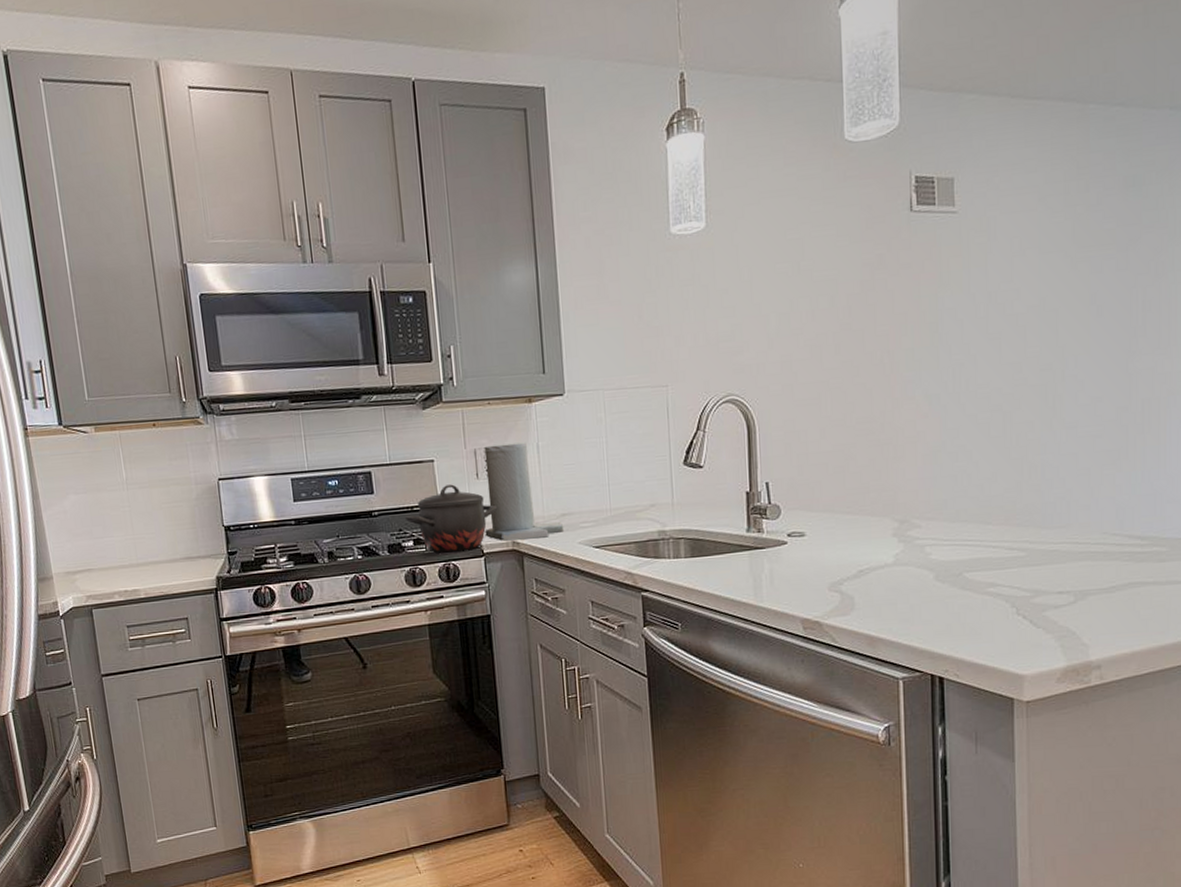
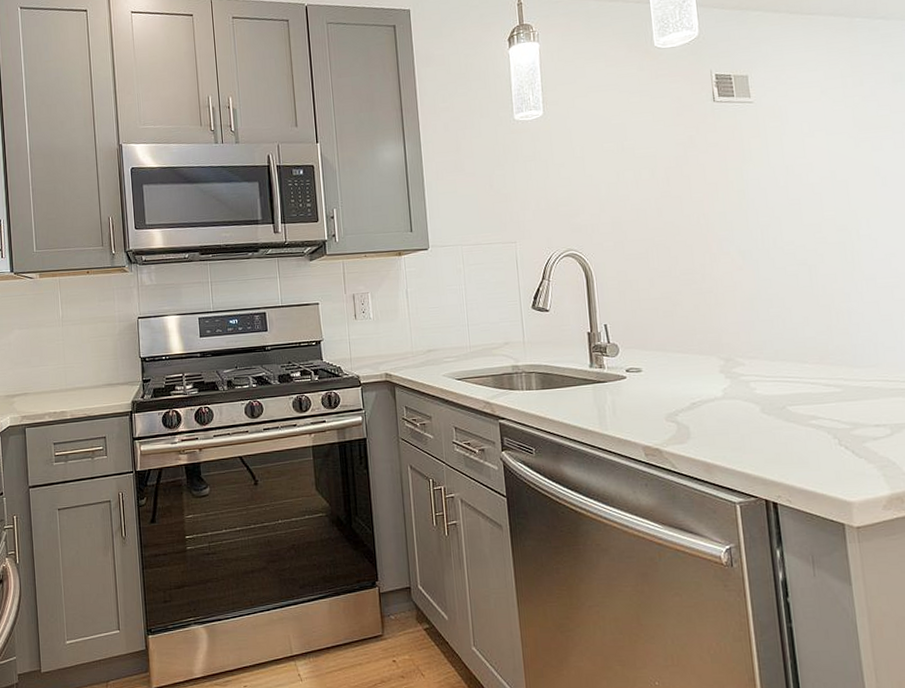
cooking pot: present [404,484,497,554] -> none [293,324,372,384]
paper towel: present [484,442,563,541] -> none [361,289,429,373]

